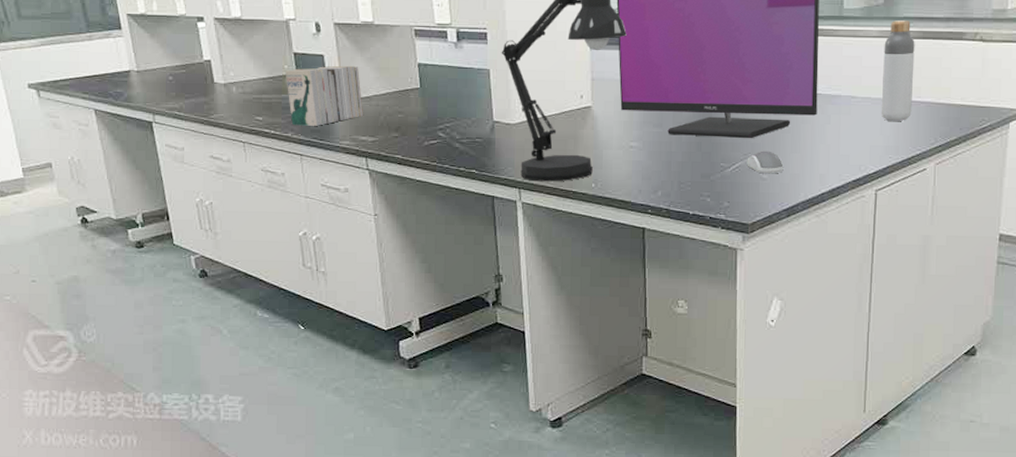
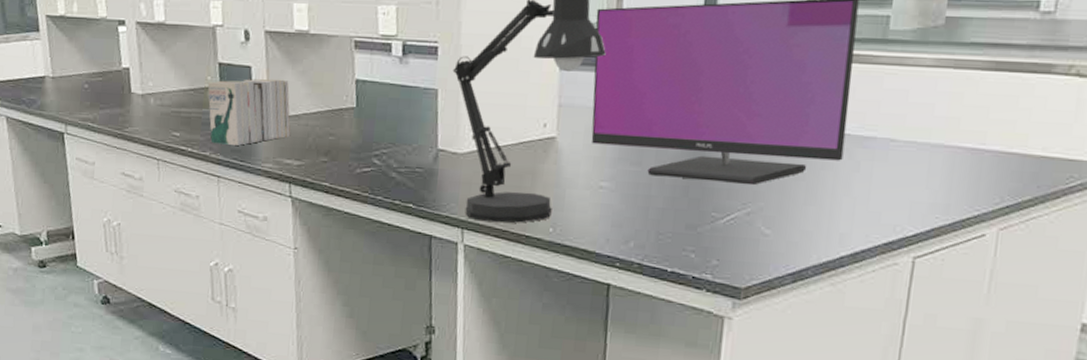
computer mouse: present [747,150,784,174] -> none [745,200,793,230]
bottle: present [881,20,915,122] -> none [928,46,984,174]

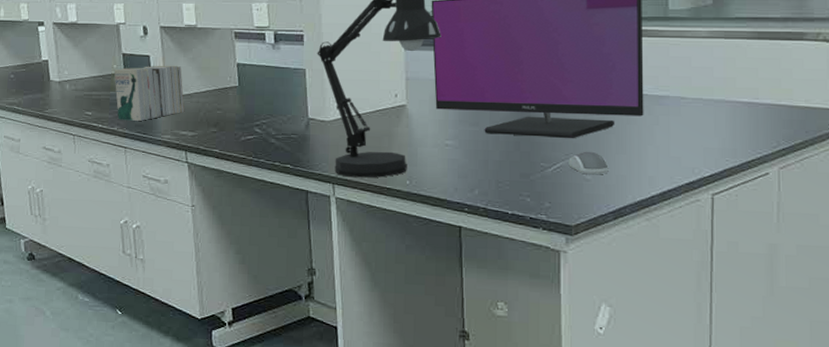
computer mouse: none [745,200,793,230] -> present [569,151,609,175]

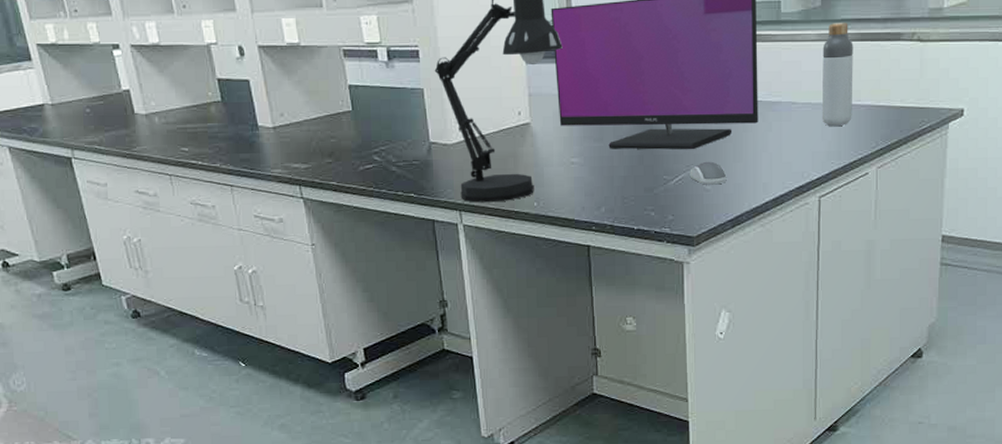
books: present [114,65,184,121] -> none [209,90,294,155]
bottle: none [714,21,750,124] -> present [821,23,853,127]

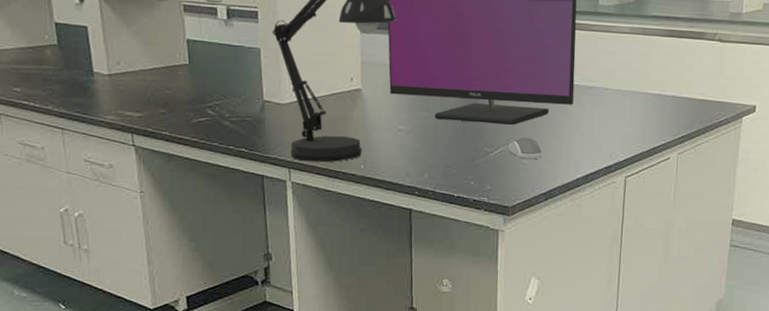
bottle: present [821,23,853,127] -> none [630,18,662,114]

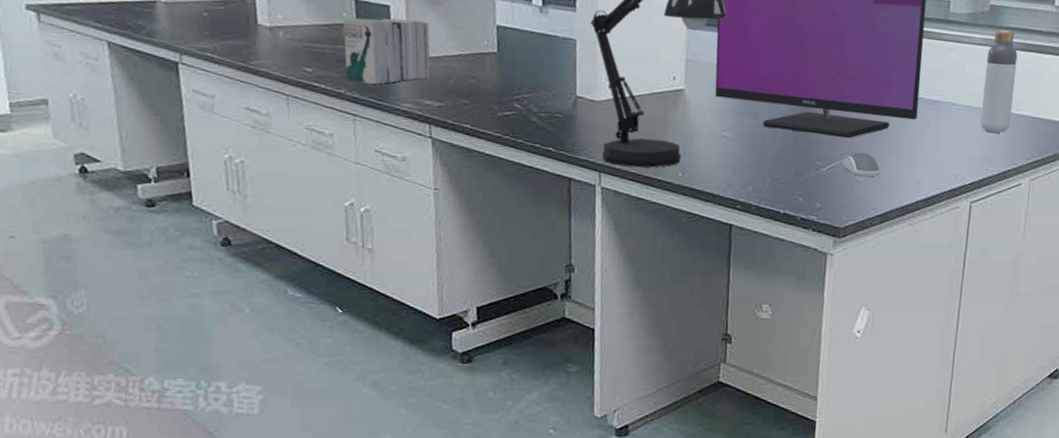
books: none [45,38,129,99] -> present [342,17,431,84]
bottle: none [630,18,662,114] -> present [980,29,1018,134]

